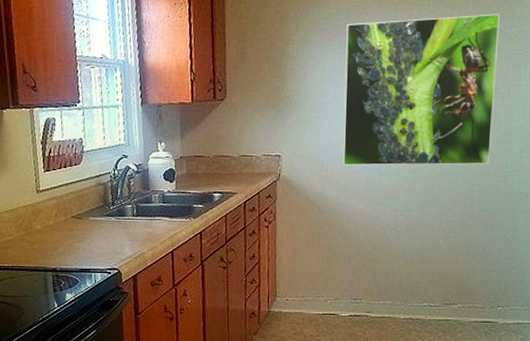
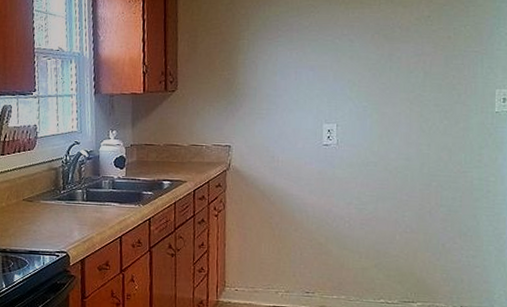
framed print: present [343,14,500,166] -> none [294,12,454,161]

